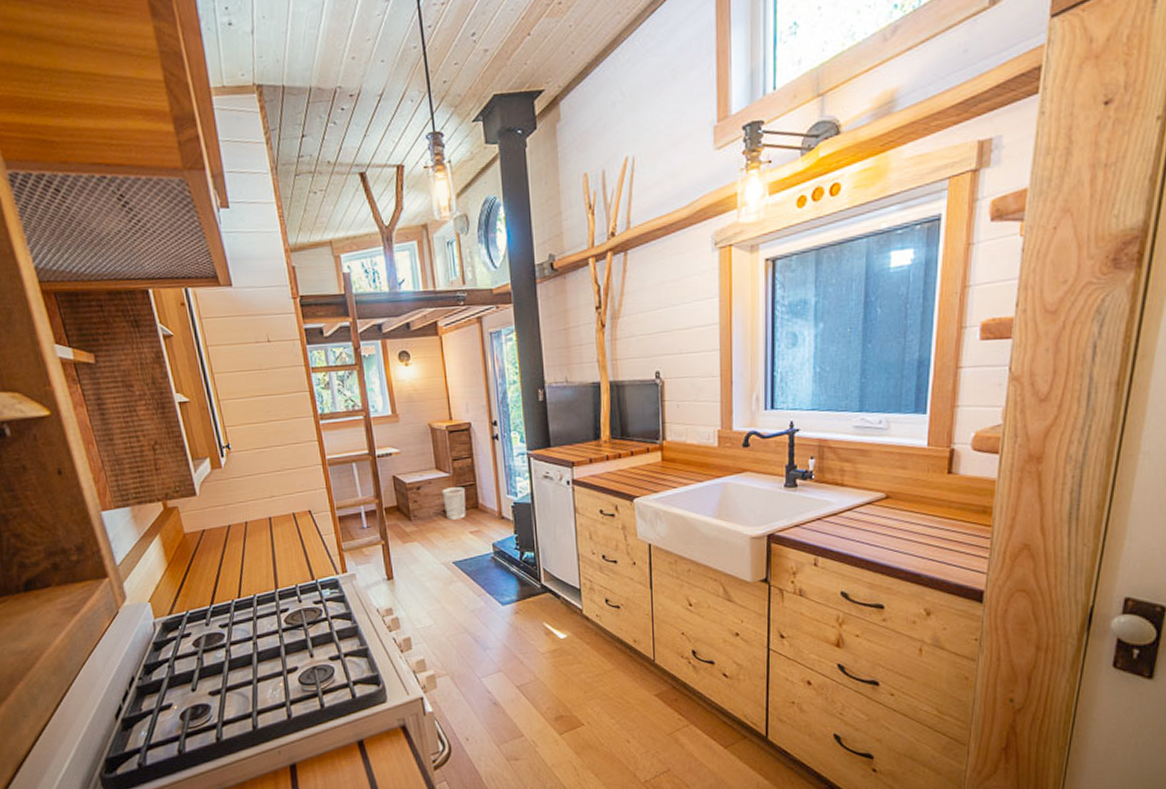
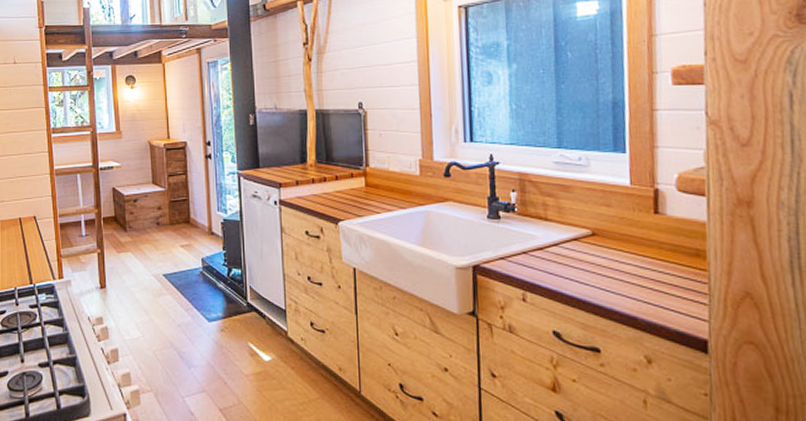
wastebasket: present [442,487,466,520] -> none [157,202,179,233]

